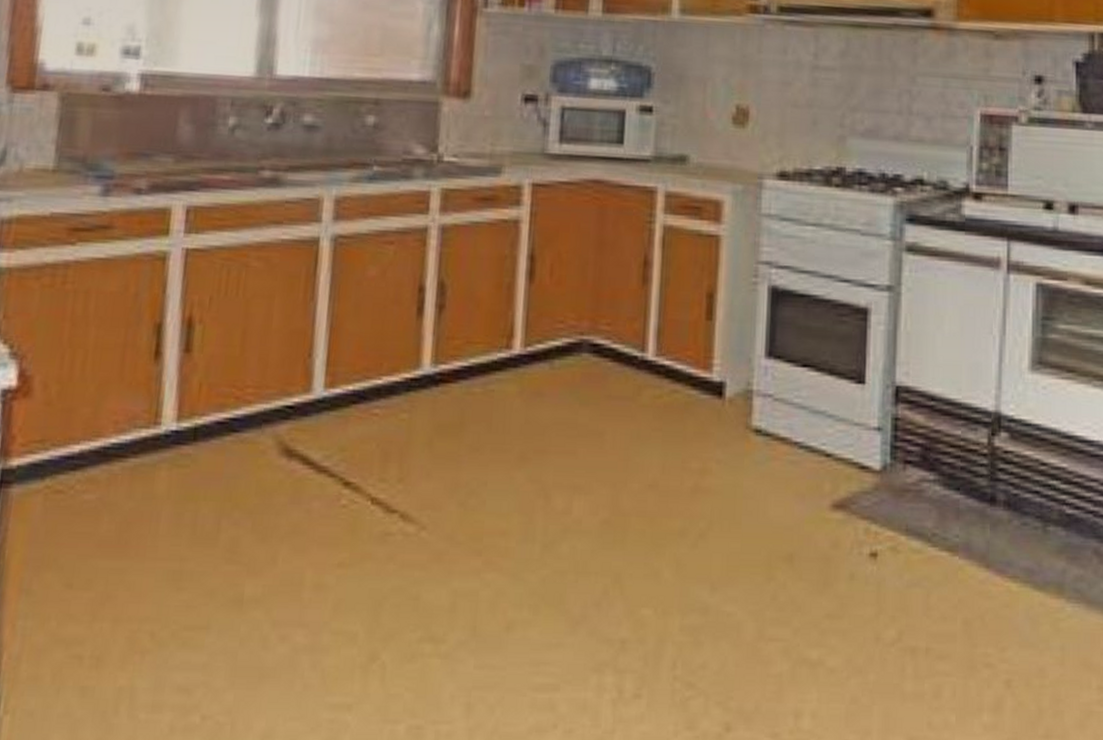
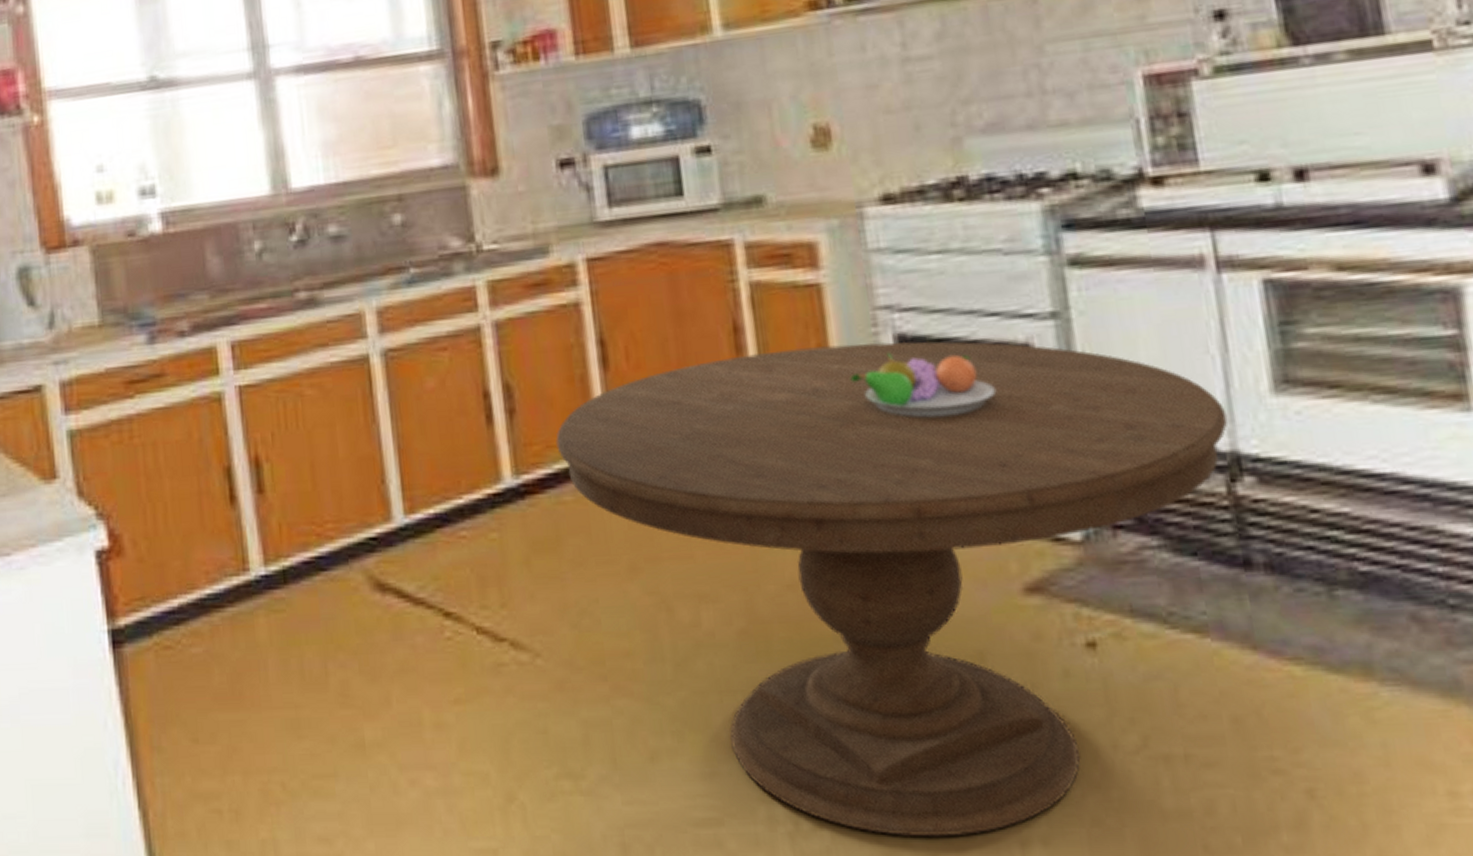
dining table: none [475,286,997,708] -> present [556,341,1228,837]
fruit bowl: none [729,299,837,358] -> present [850,352,995,418]

